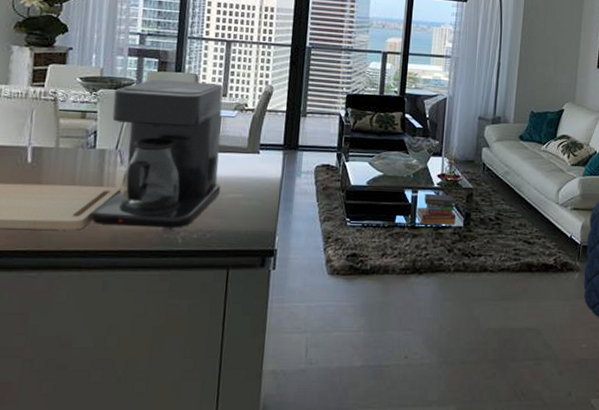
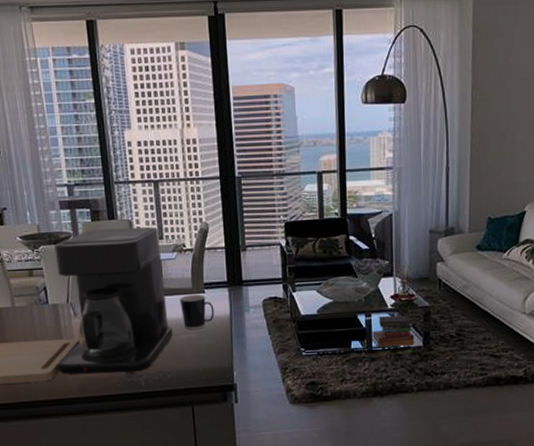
mug: none [232,154,266,189] -> present [179,295,215,329]

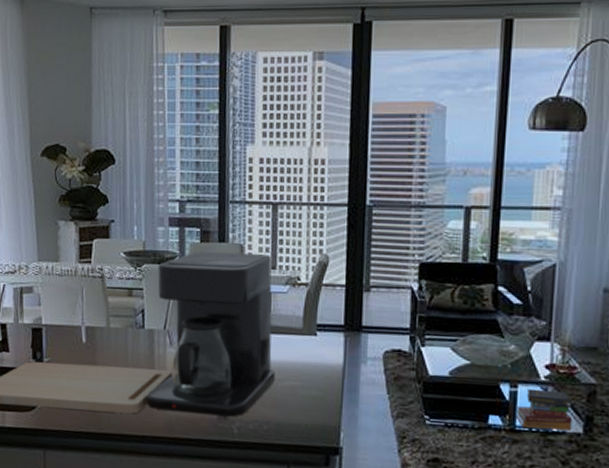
mug: present [179,295,215,329] -> none [287,336,326,377]

